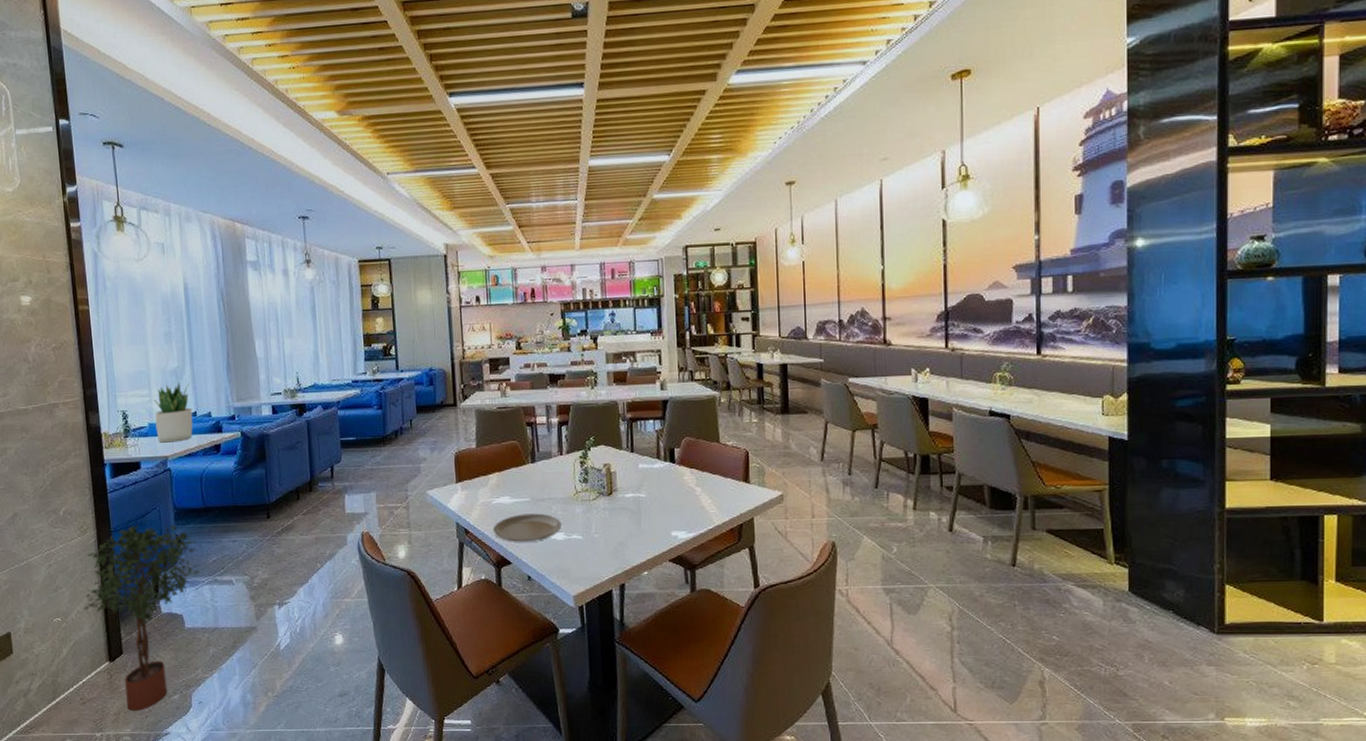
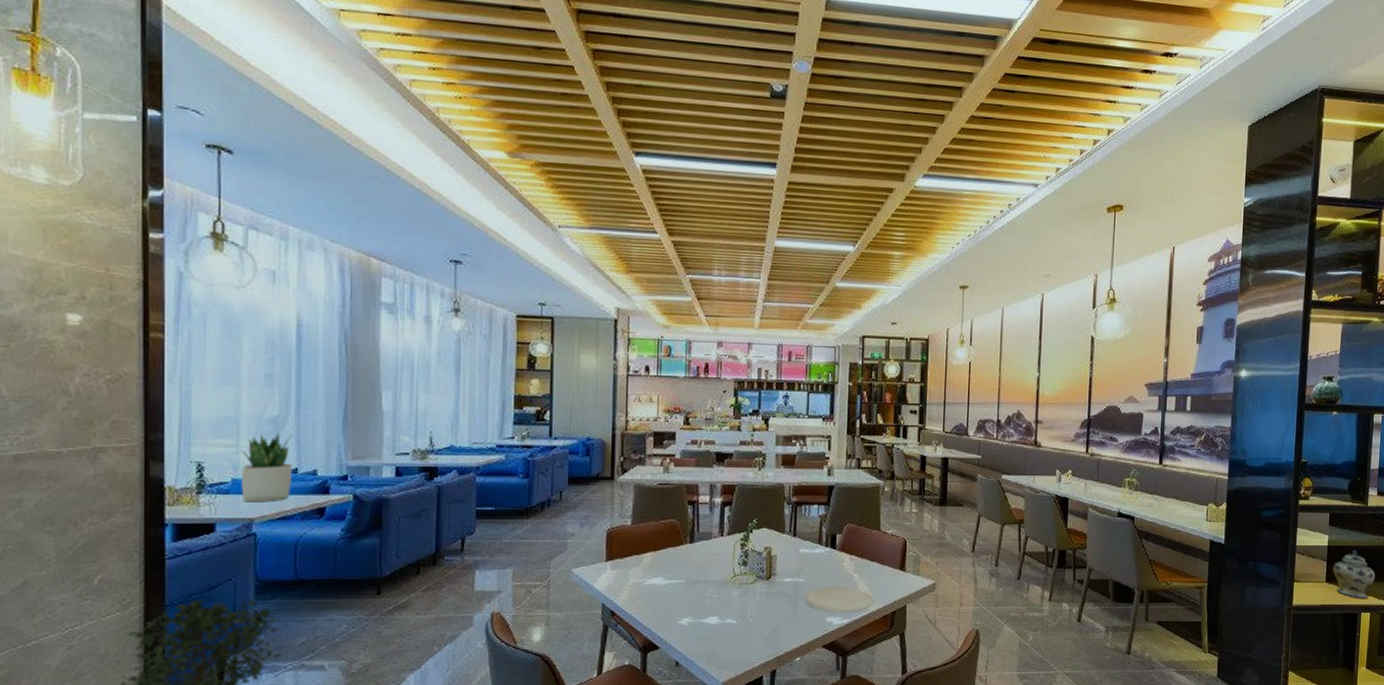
plate: present [492,513,562,543] -> none [642,596,716,627]
plate: none [648,500,720,528] -> present [805,586,875,614]
ginger jar: none [1280,439,1342,499] -> present [1333,549,1376,599]

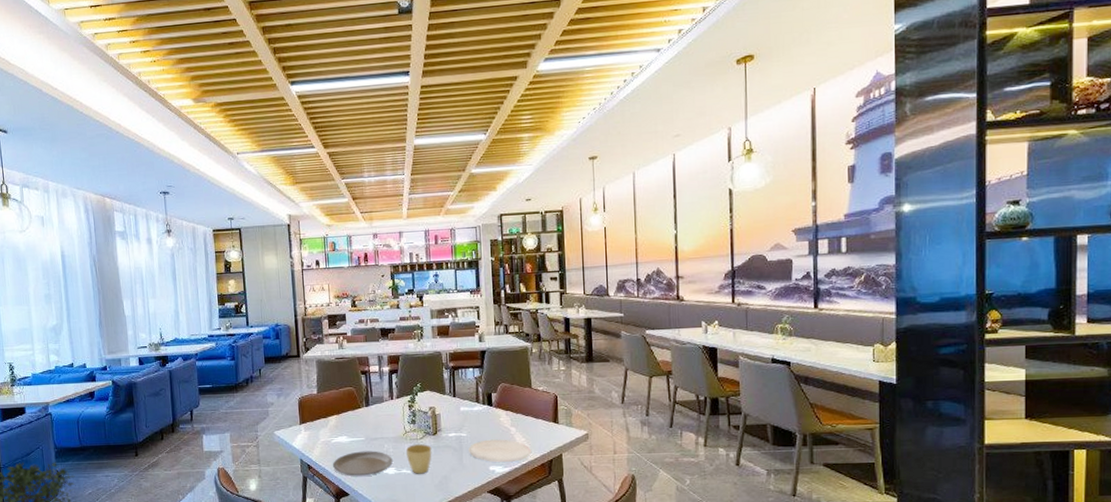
planter: present [241,432,293,503] -> none [36,337,71,391]
plate: none [642,596,716,627] -> present [332,451,393,477]
cup: none [733,590,763,625] -> present [406,444,432,474]
ginger jar: present [1333,549,1376,599] -> none [1034,382,1091,436]

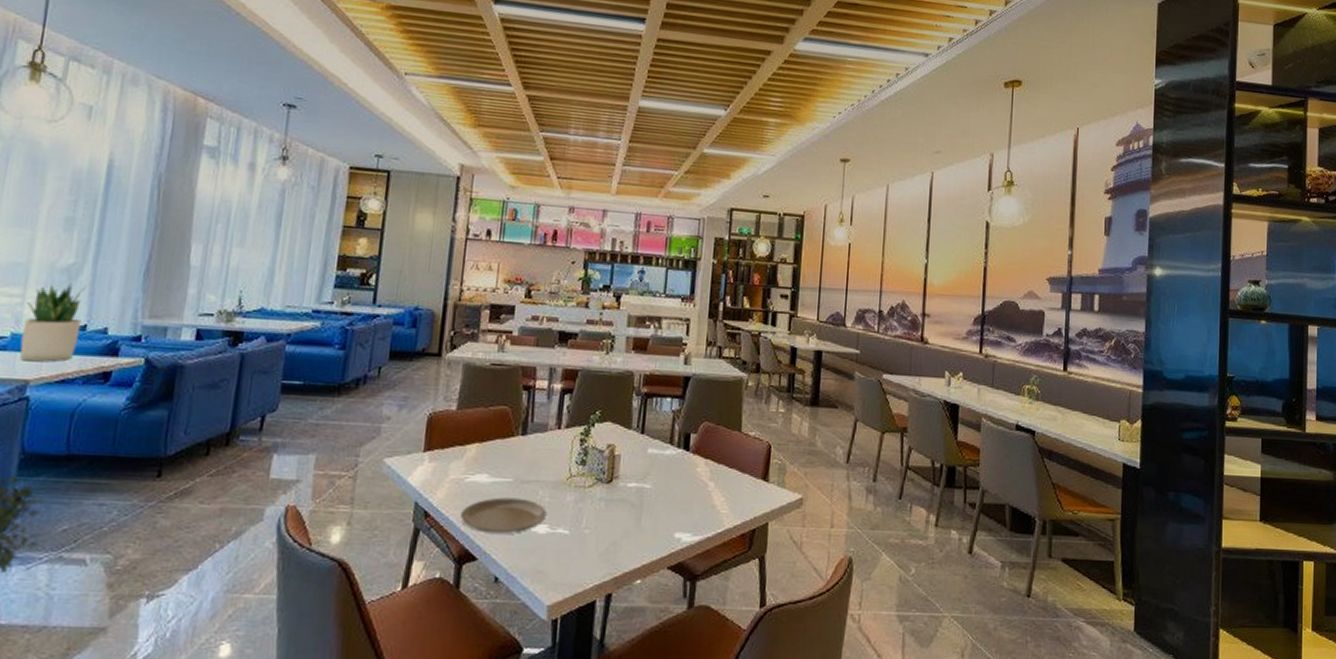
planter: none [36,337,71,391] -> present [20,283,87,362]
cup: present [406,444,432,474] -> none [566,494,603,537]
plate: present [469,439,532,463] -> none [650,495,732,530]

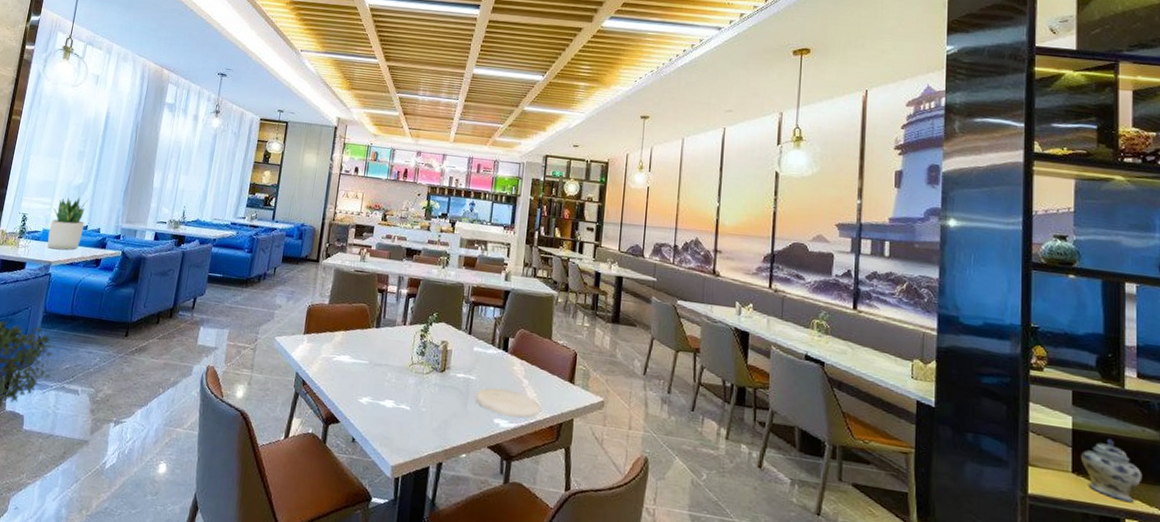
plate: present [460,497,547,535] -> none [328,375,393,405]
plate: none [650,495,732,530] -> present [475,387,542,419]
ginger jar: none [1268,483,1318,545] -> present [1081,438,1143,503]

